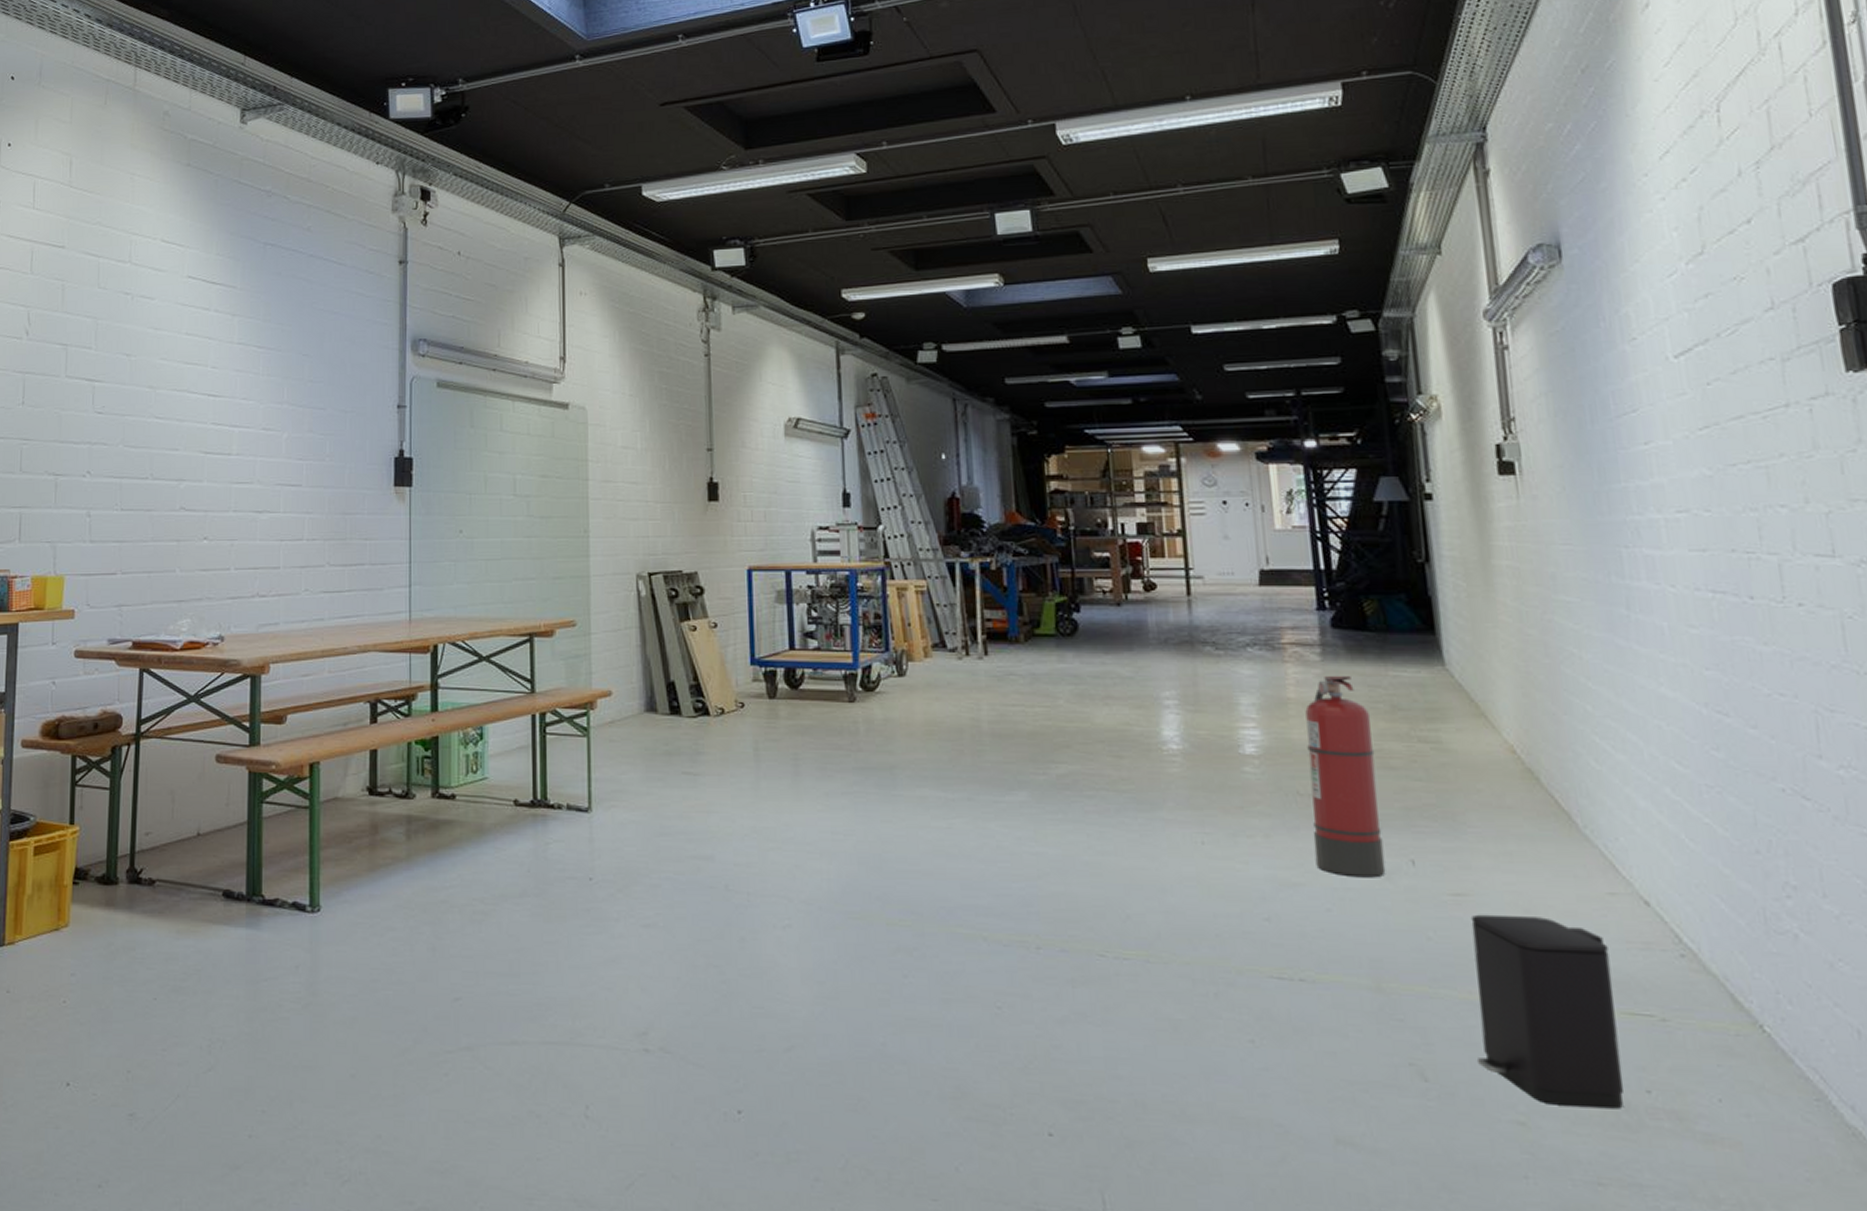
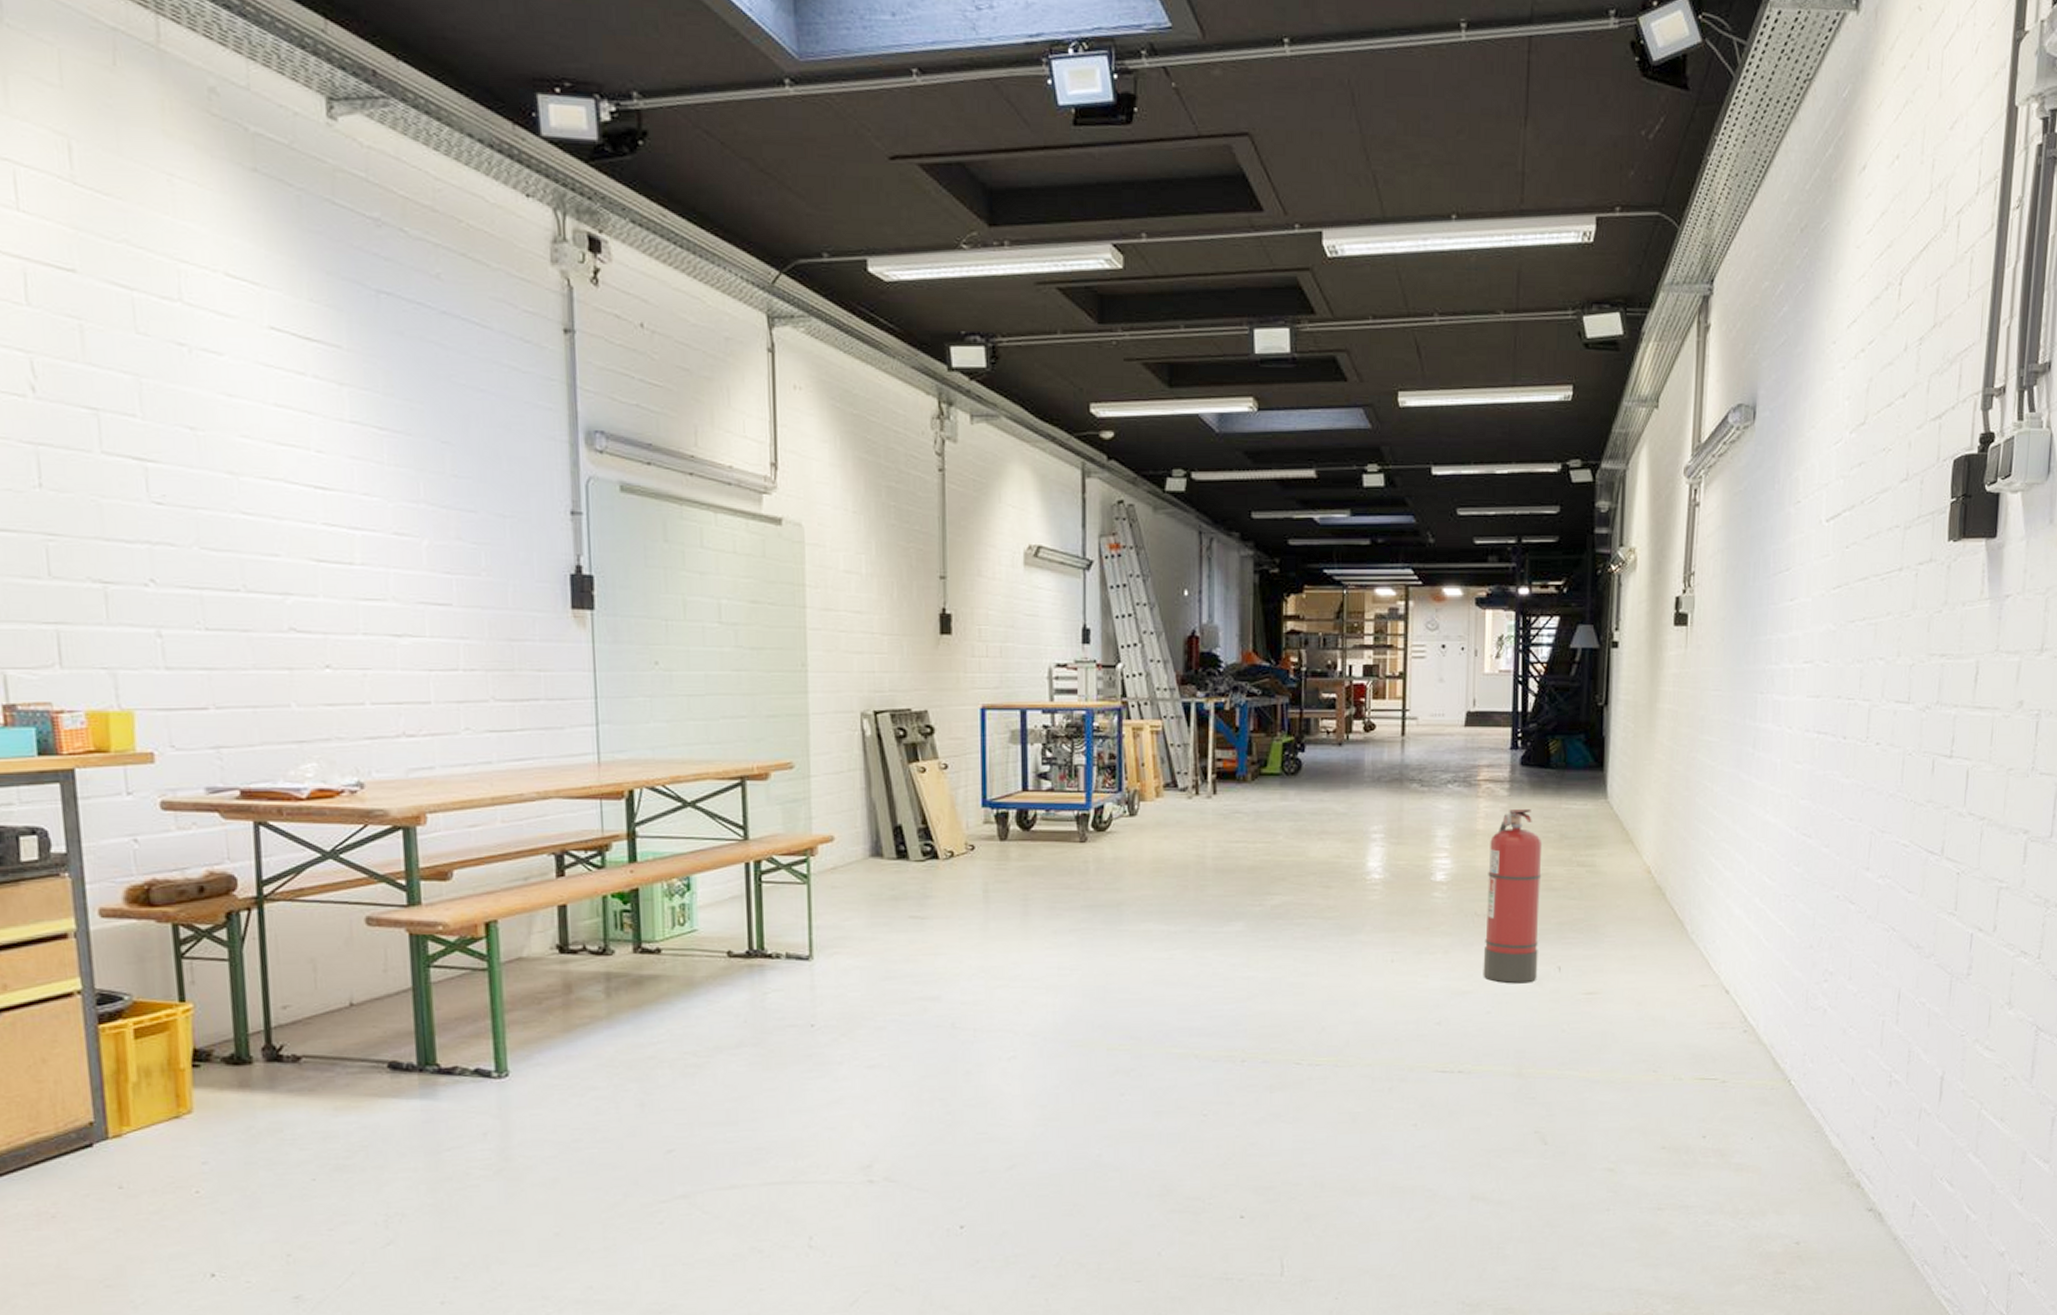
pedal bin: present [1470,914,1623,1108] -> none [1585,1007,1694,1154]

